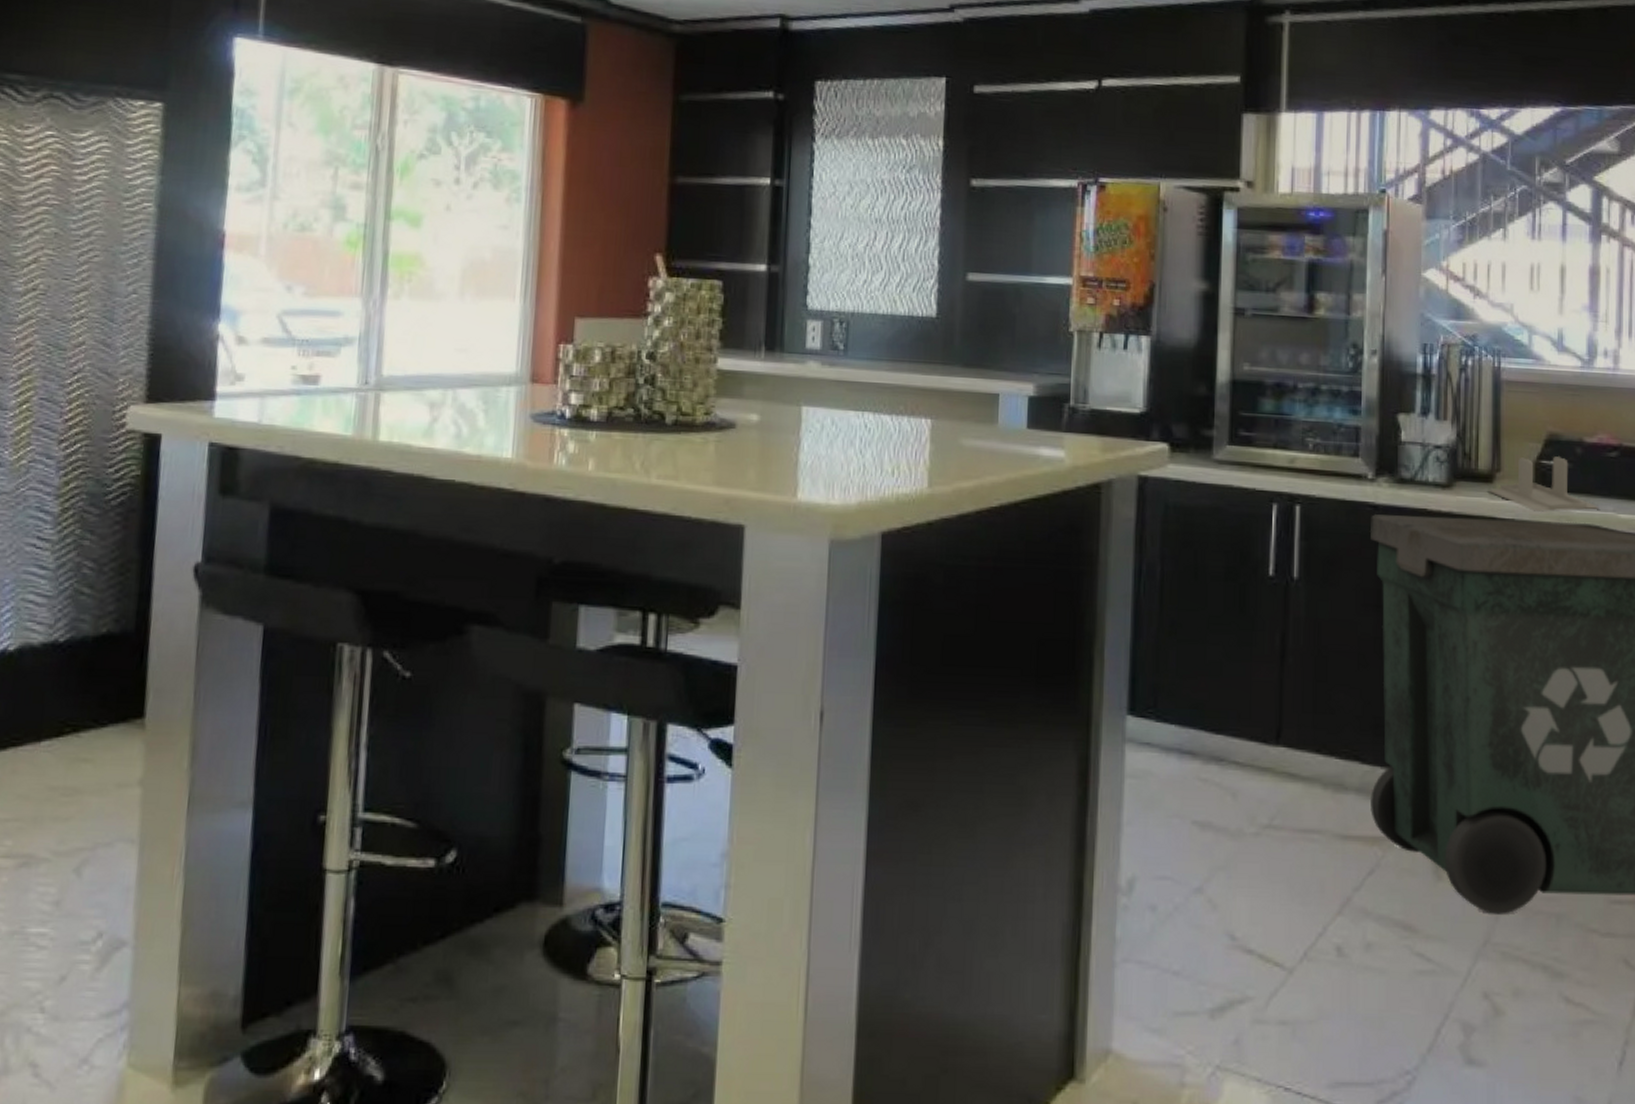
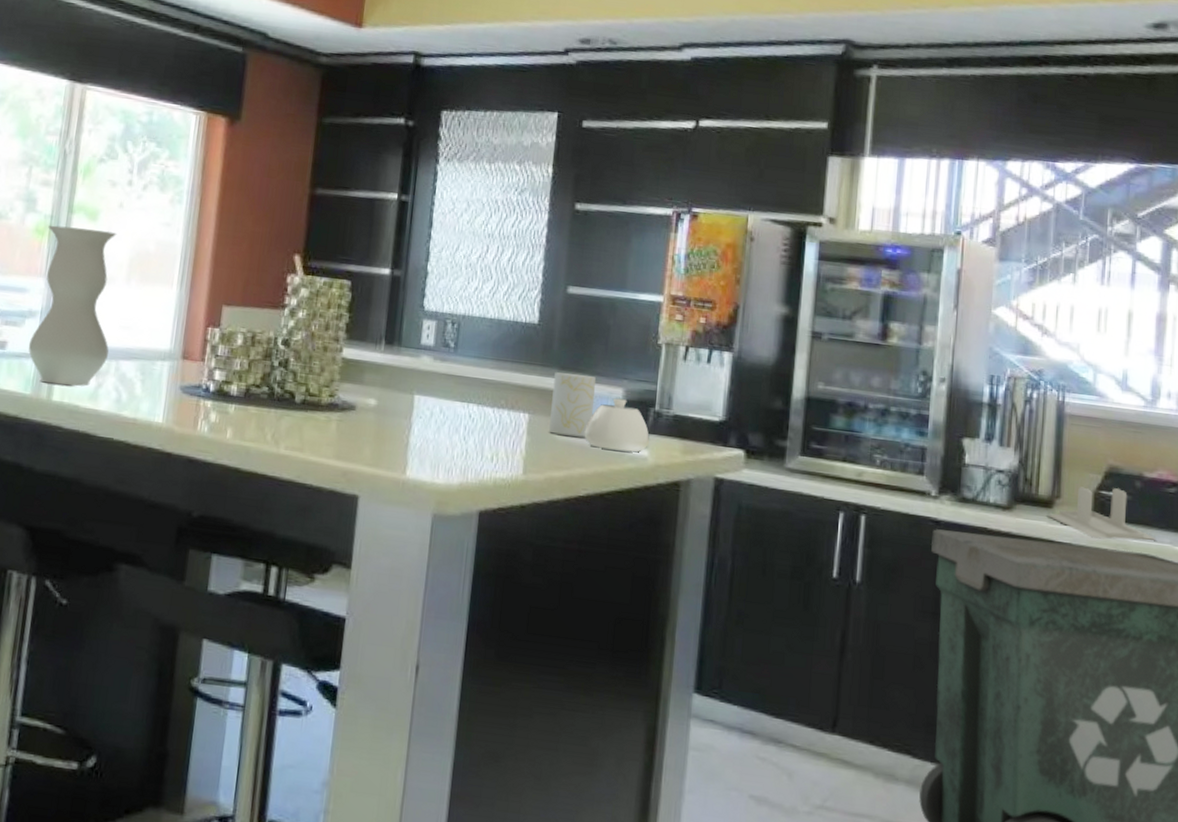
vase: none [346,235,445,423] -> present [28,225,117,387]
cup: none [955,370,1003,441] -> present [549,372,596,437]
sugar bowl: none [993,395,1065,454] -> present [584,398,650,453]

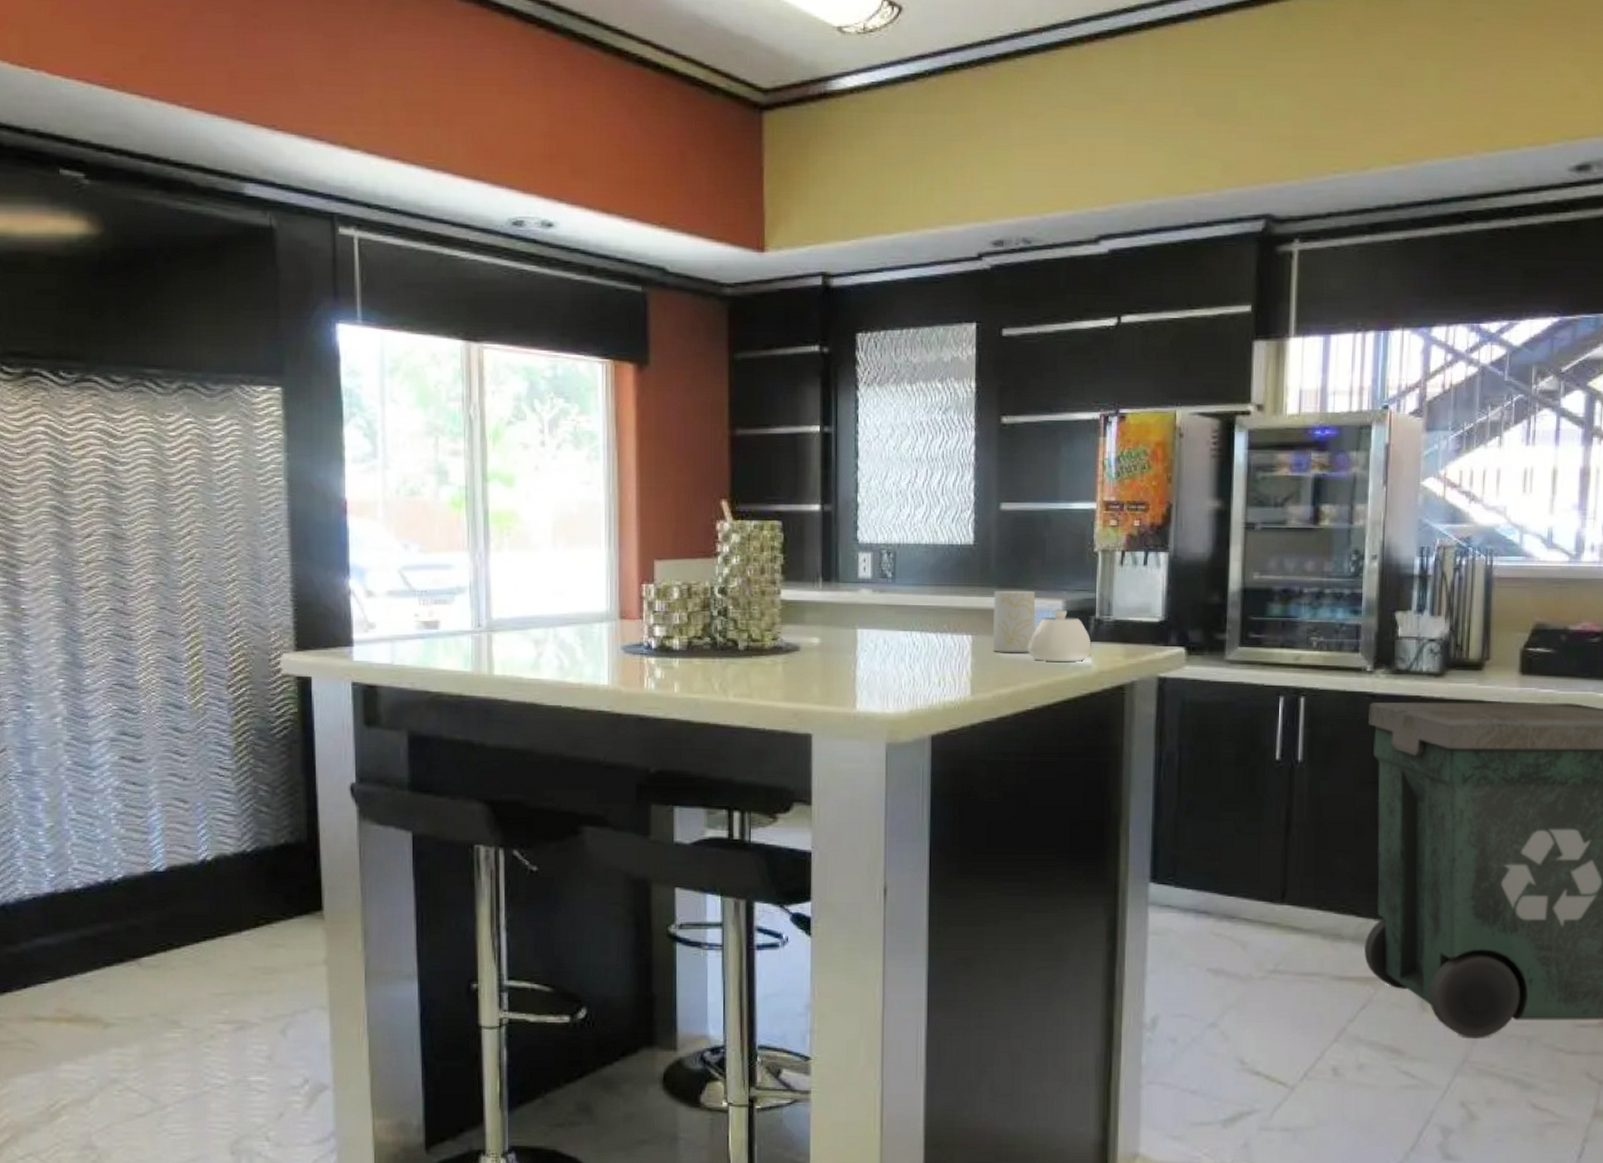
vase: present [28,225,117,387] -> none [462,496,545,658]
napkin holder: present [1048,486,1156,541] -> none [1478,644,1581,694]

